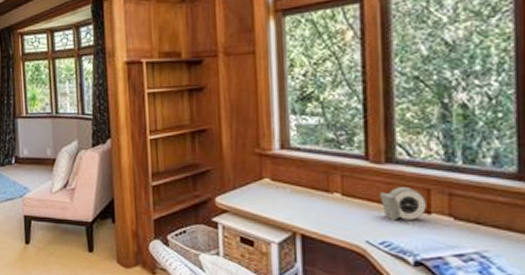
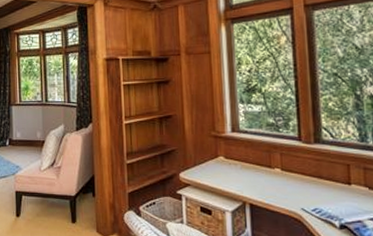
alarm clock: present [378,187,426,221] -> none [310,163,347,191]

